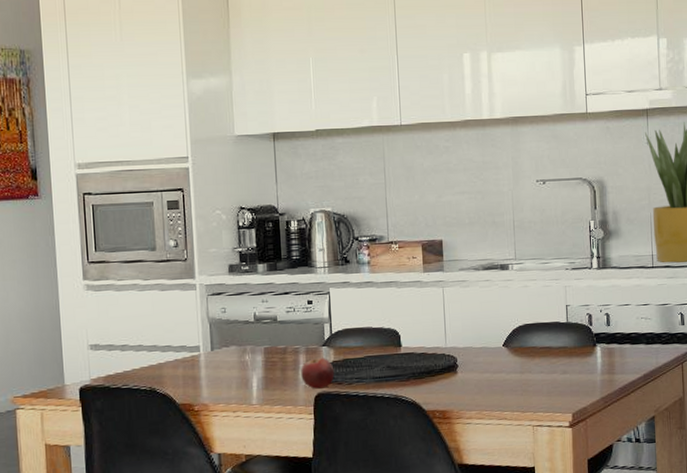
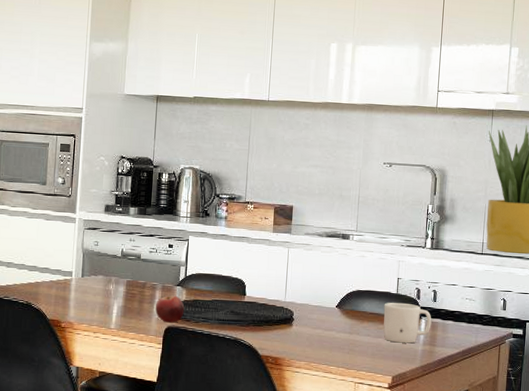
mug: none [554,331,608,376] -> present [383,302,432,344]

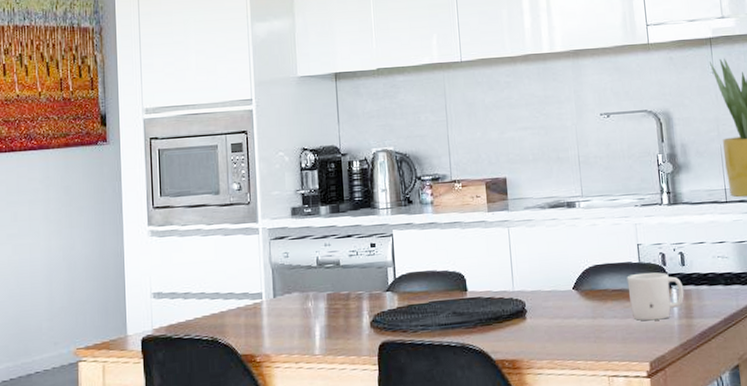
fruit: present [155,295,185,323] -> none [364,303,399,338]

